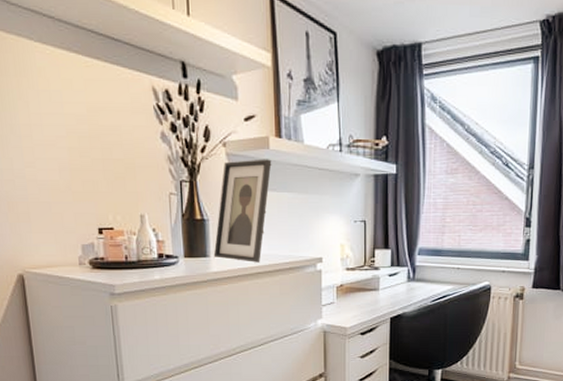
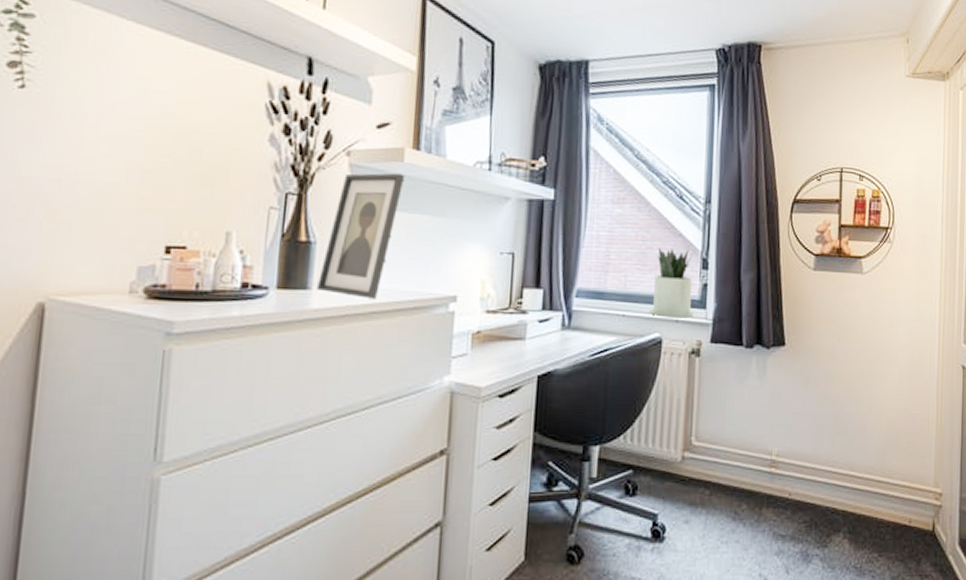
planter: none [479,211,519,269] -> present [649,248,695,319]

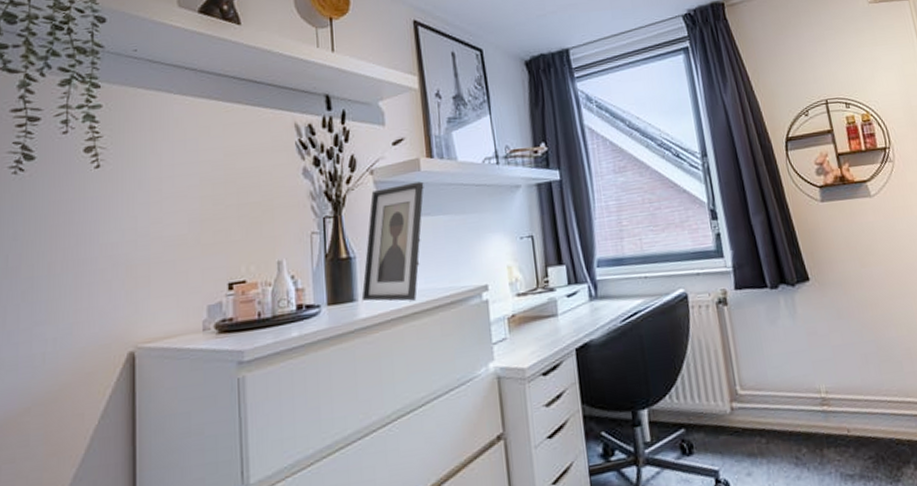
planter: present [649,248,695,319] -> none [666,204,714,273]

